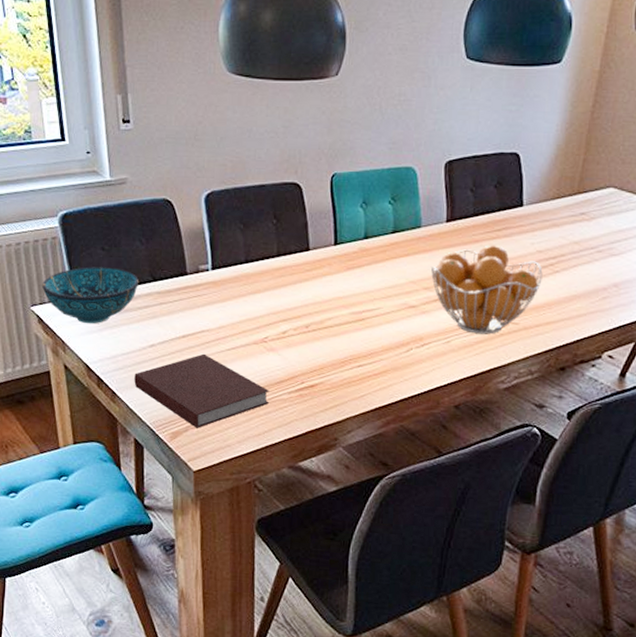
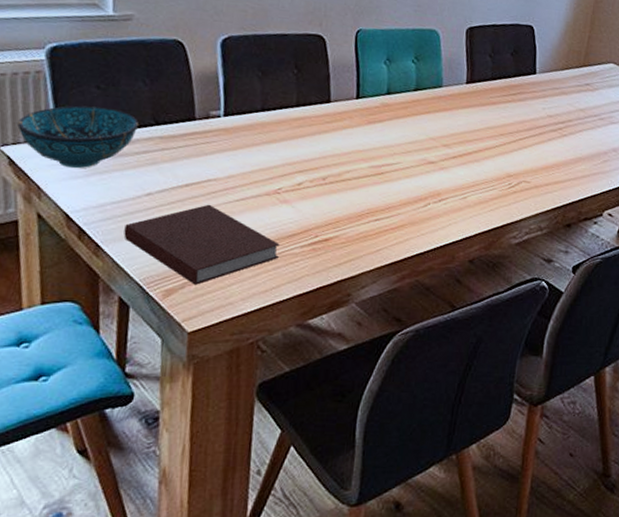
fruit basket: present [431,245,543,334] -> none [450,107,553,192]

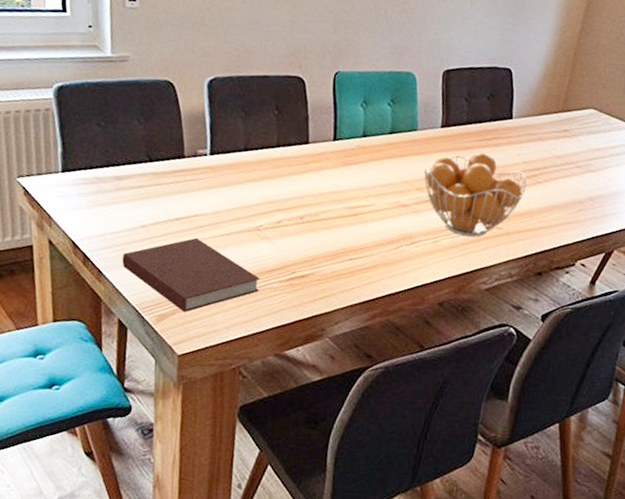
decorative bowl: present [16,105,140,169] -> none [30,141,135,200]
fruit basket: none [450,107,553,192] -> present [424,152,527,237]

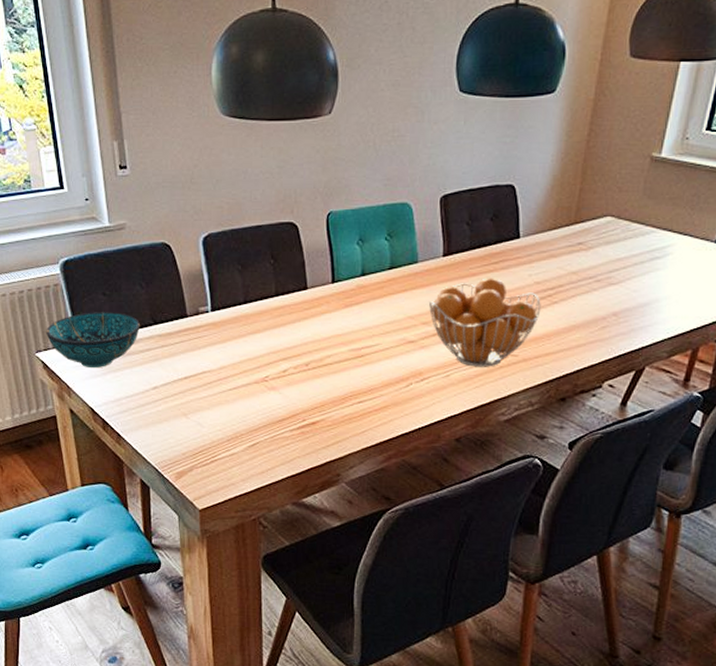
decorative bowl: none [30,141,135,200] -> present [45,312,141,369]
notebook: present [122,237,260,312] -> none [139,394,271,468]

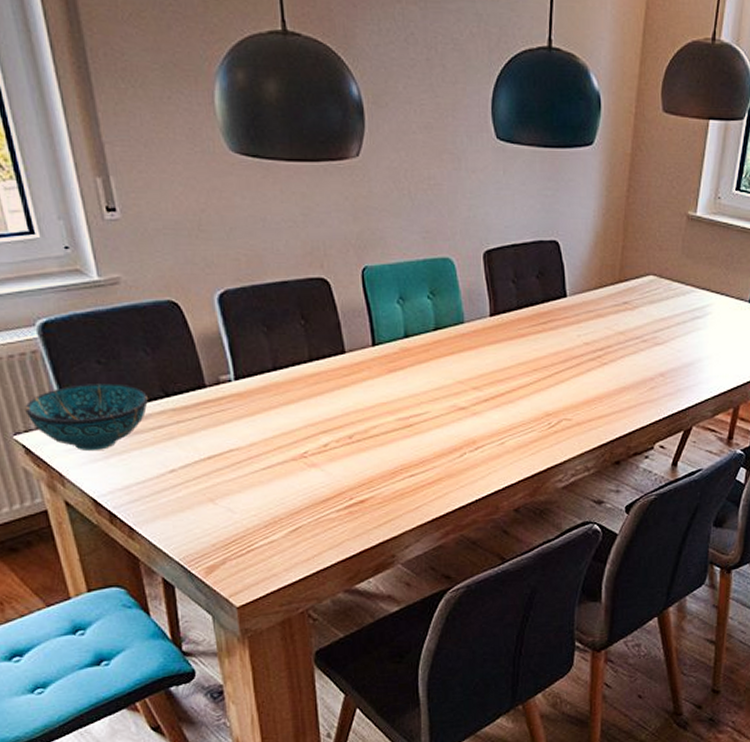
fruit basket: present [429,278,541,367] -> none [479,339,591,433]

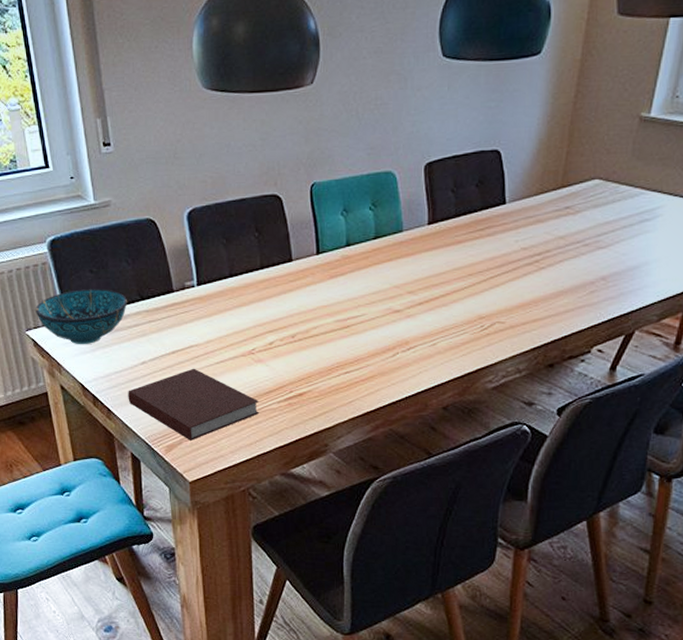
notebook: none [154,475,315,559] -> present [128,368,259,441]

